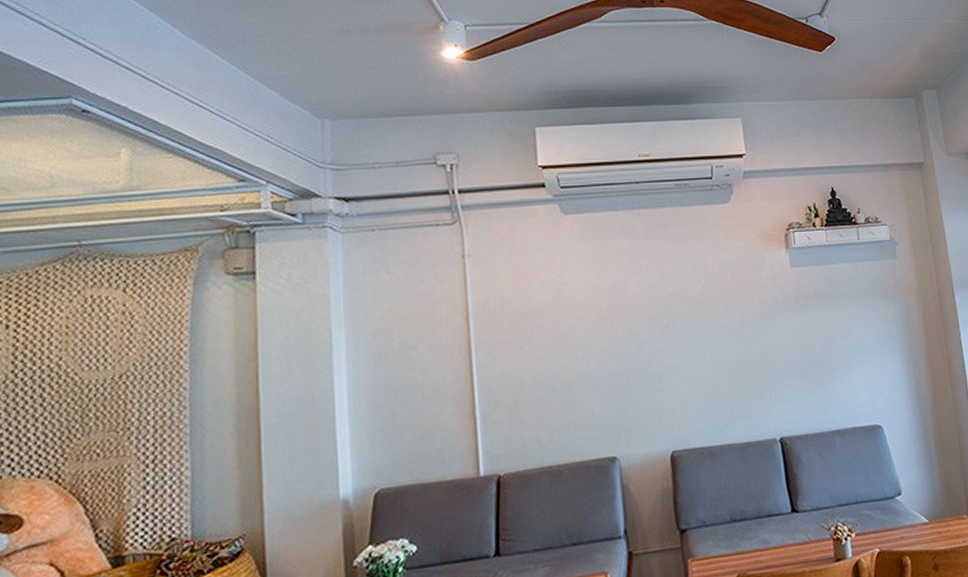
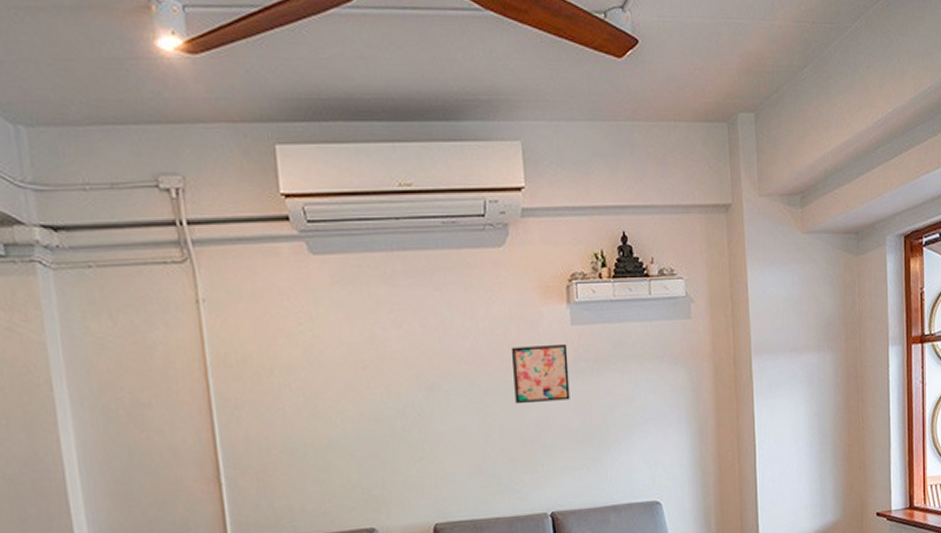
wall art: none [738,283,793,339] -> present [511,343,570,405]

